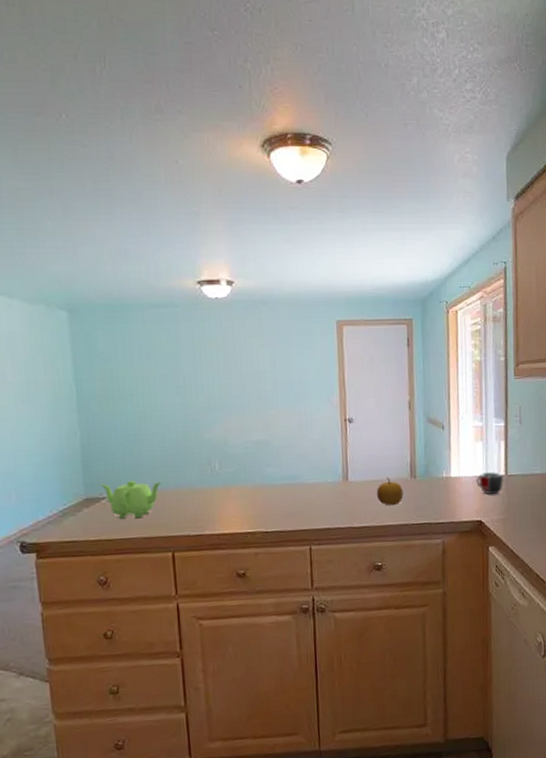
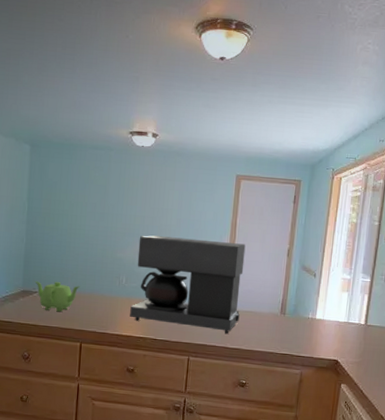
coffee maker: none [228,402,364,513] -> present [130,235,246,335]
fruit: present [376,477,404,506] -> none [249,310,273,335]
mug: present [476,472,503,495] -> none [338,319,363,340]

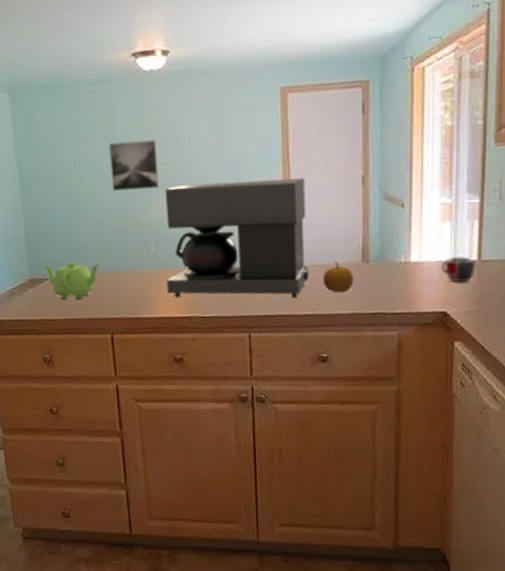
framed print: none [99,195,139,235] -> present [108,140,160,192]
fruit: none [249,310,273,335] -> present [322,261,354,293]
mug: none [338,319,363,340] -> present [441,256,475,284]

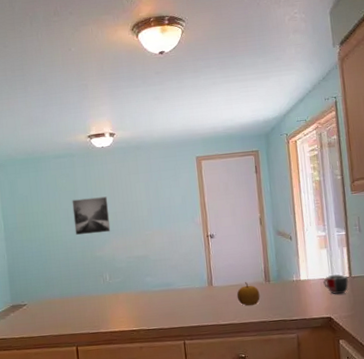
teapot: present [43,262,100,300] -> none [22,291,67,321]
coffee maker: present [164,178,309,299] -> none [115,221,227,315]

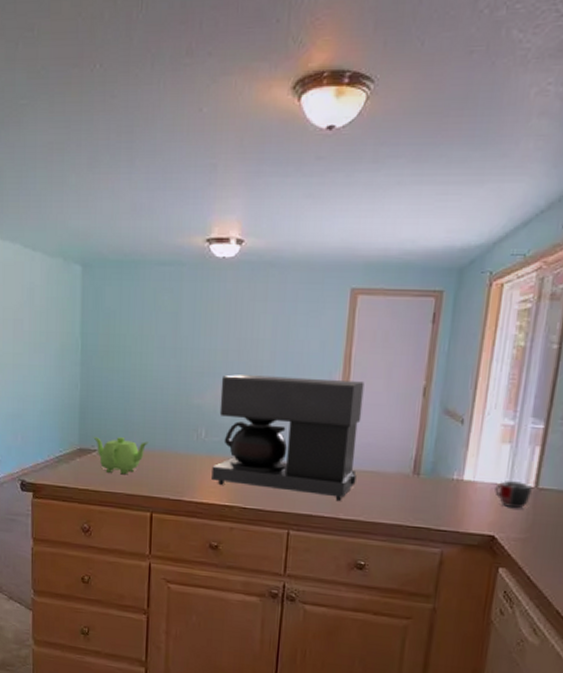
teapot: none [22,291,67,321] -> present [93,437,149,475]
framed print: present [72,196,111,235] -> none [170,325,220,375]
coffee maker: none [115,221,227,315] -> present [211,374,365,502]
fruit: present [236,282,260,306] -> none [369,470,402,503]

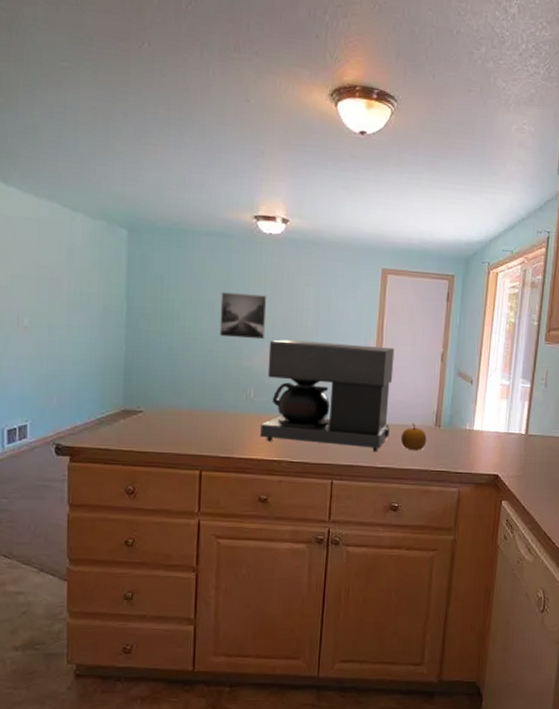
teapot: present [93,437,149,475] -> none [139,398,198,435]
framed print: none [170,325,220,375] -> present [219,292,267,340]
fruit: none [369,470,402,503] -> present [400,423,427,451]
mug: present [495,481,532,509] -> none [497,429,523,452]

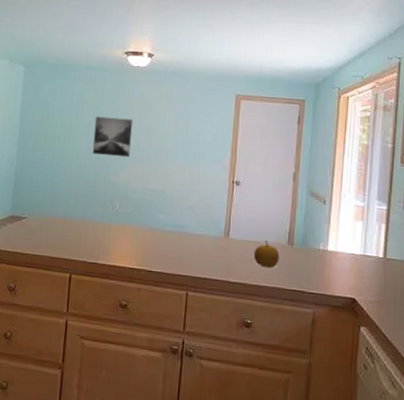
coffee maker: present [260,339,395,452] -> none [123,158,248,267]

